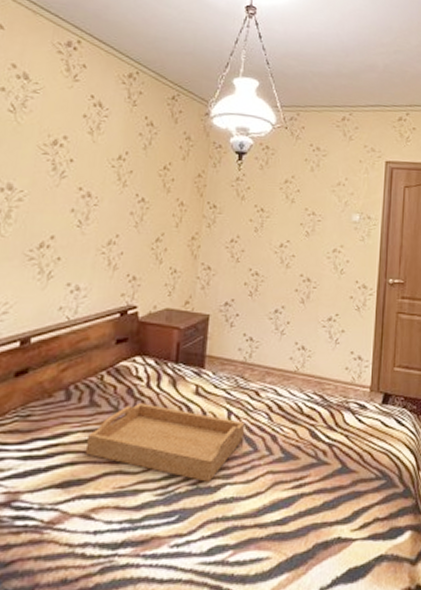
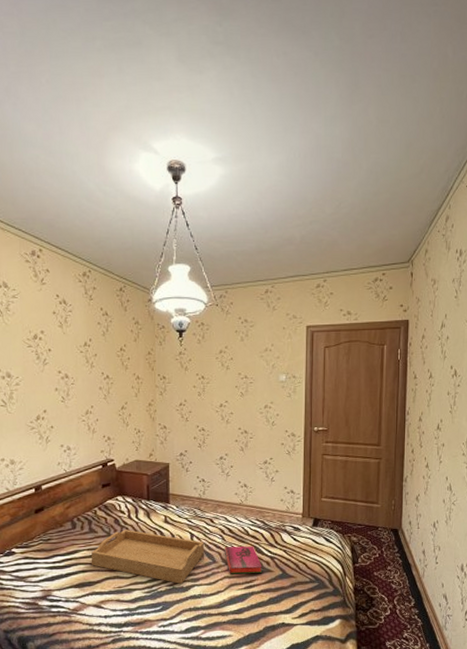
hardback book: none [269,428,318,468] -> present [224,546,263,574]

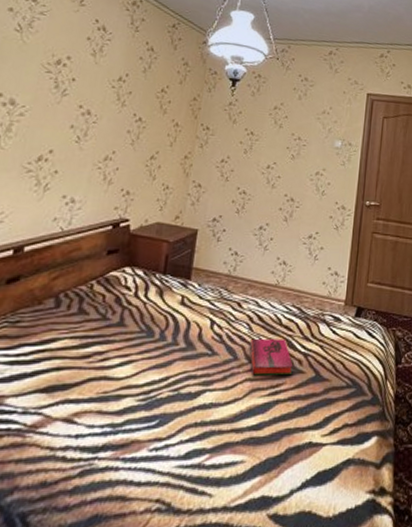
serving tray: present [91,530,205,584] -> none [71,312,227,388]

